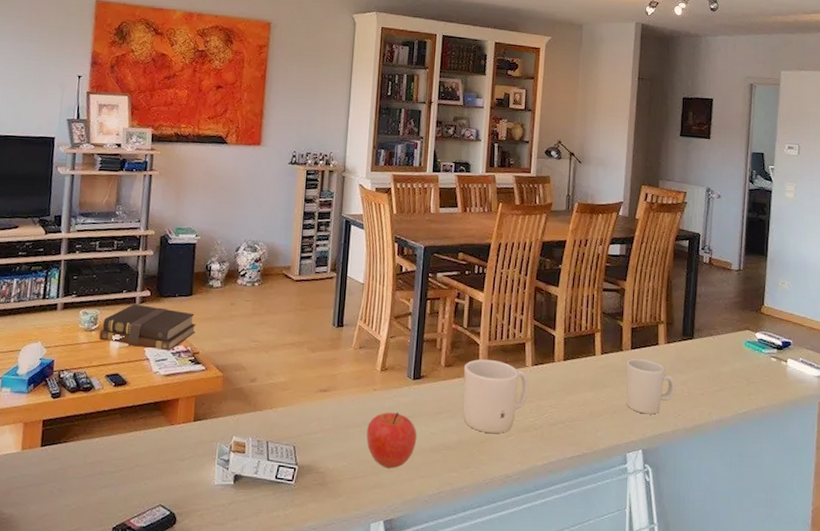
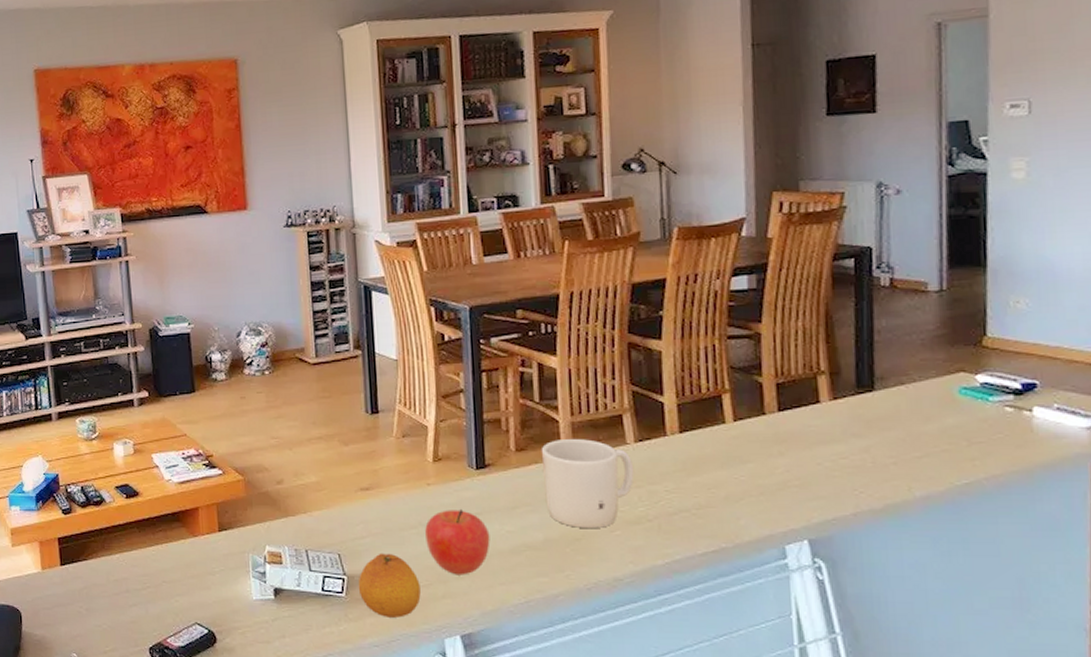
bible: present [99,303,196,351] -> none [100,406,205,456]
fruit: none [306,446,357,504] -> present [358,553,421,618]
mug: present [626,358,676,415] -> none [773,422,853,494]

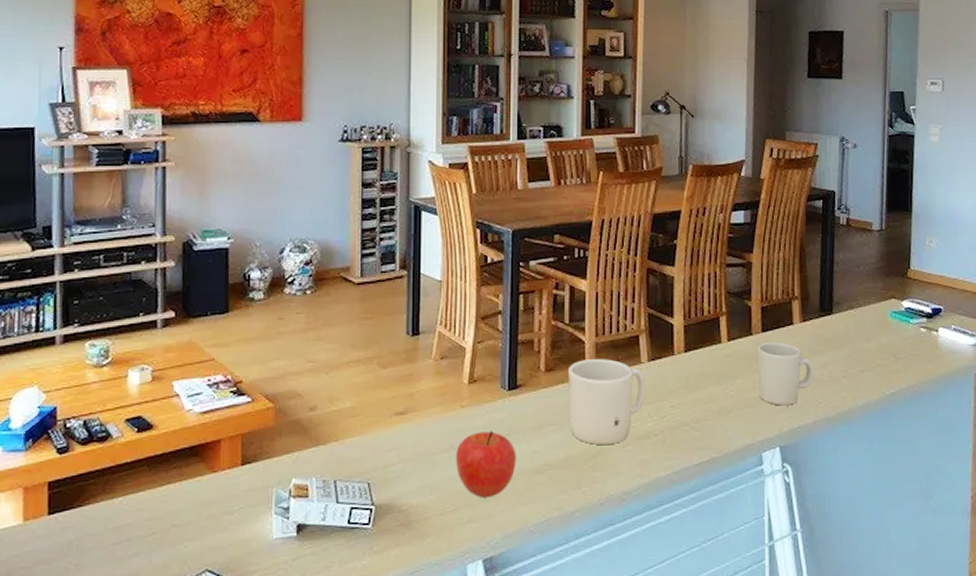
fruit: present [358,553,421,618] -> none [385,479,447,547]
mug: none [773,422,853,494] -> present [757,342,815,406]

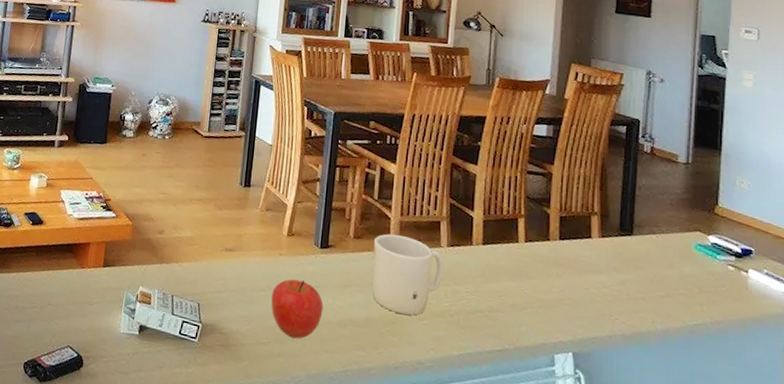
mug: present [757,342,815,406] -> none [553,250,612,315]

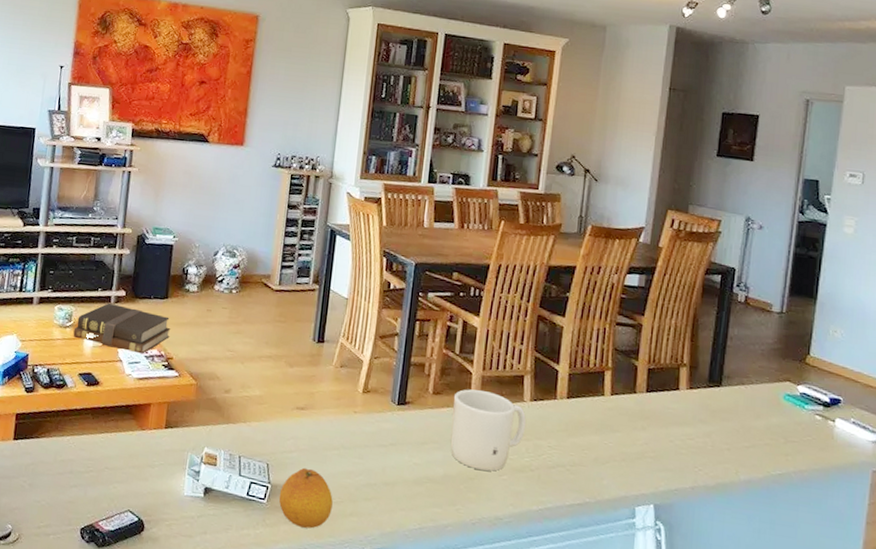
bible: none [20,146,109,196] -> present [73,302,171,354]
fruit: none [209,308,261,369] -> present [278,467,333,529]
fruit: present [271,279,324,339] -> none [344,437,400,498]

